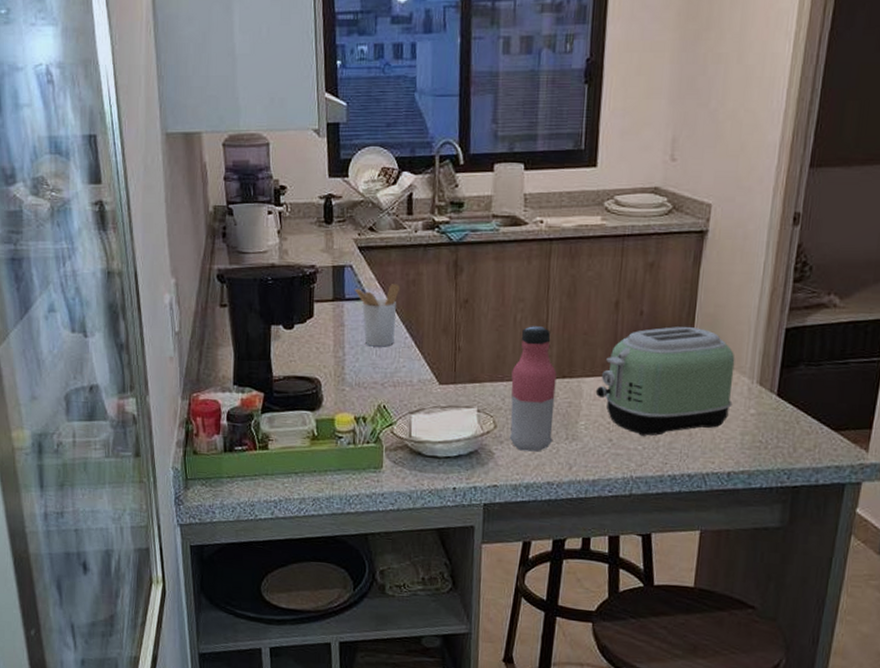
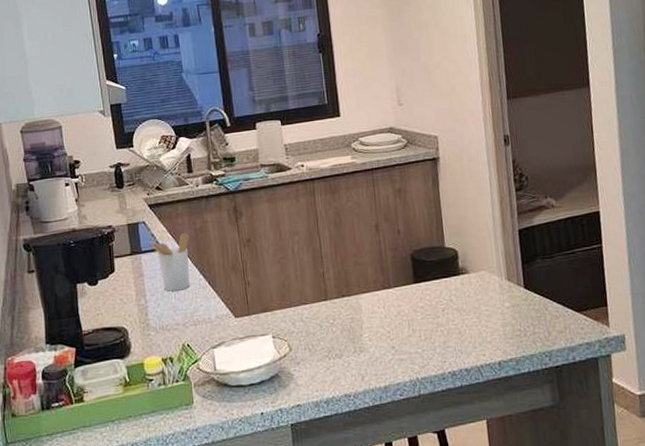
water bottle: present [509,326,557,452] -> none [297,254,344,369]
toaster: present [595,327,735,436] -> none [372,238,490,340]

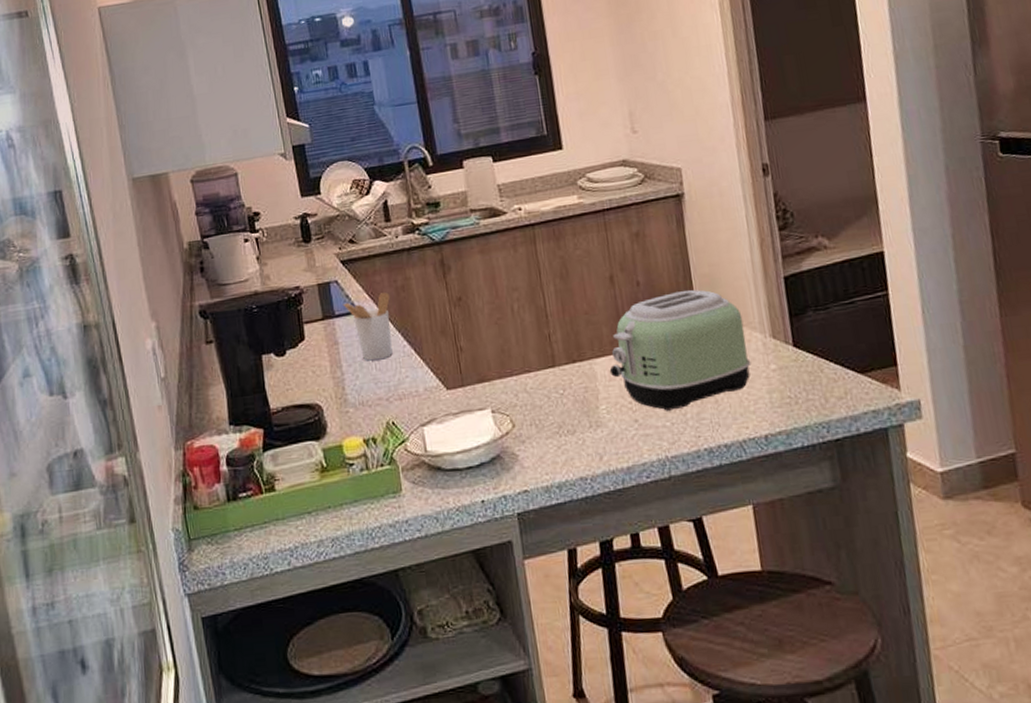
toaster: none [372,238,490,340] -> present [609,290,751,411]

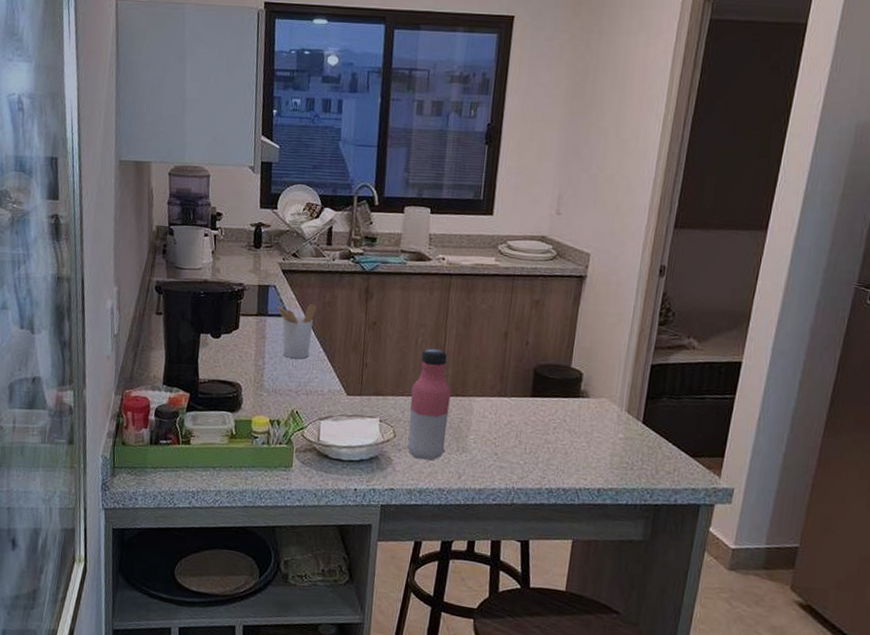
water bottle: none [519,313,577,448] -> present [406,349,451,461]
toaster: present [609,290,751,411] -> none [484,357,607,452]

